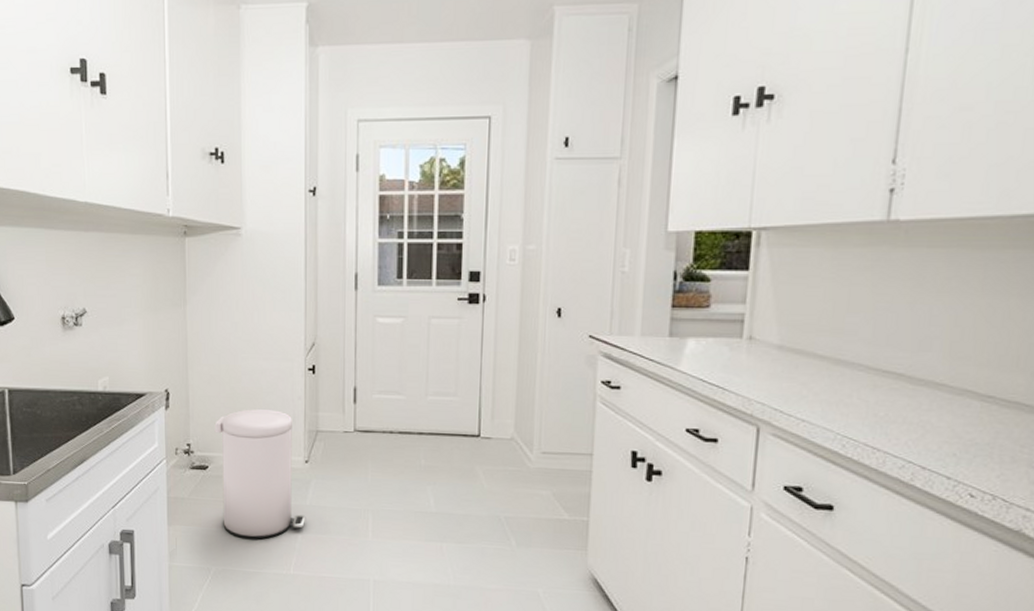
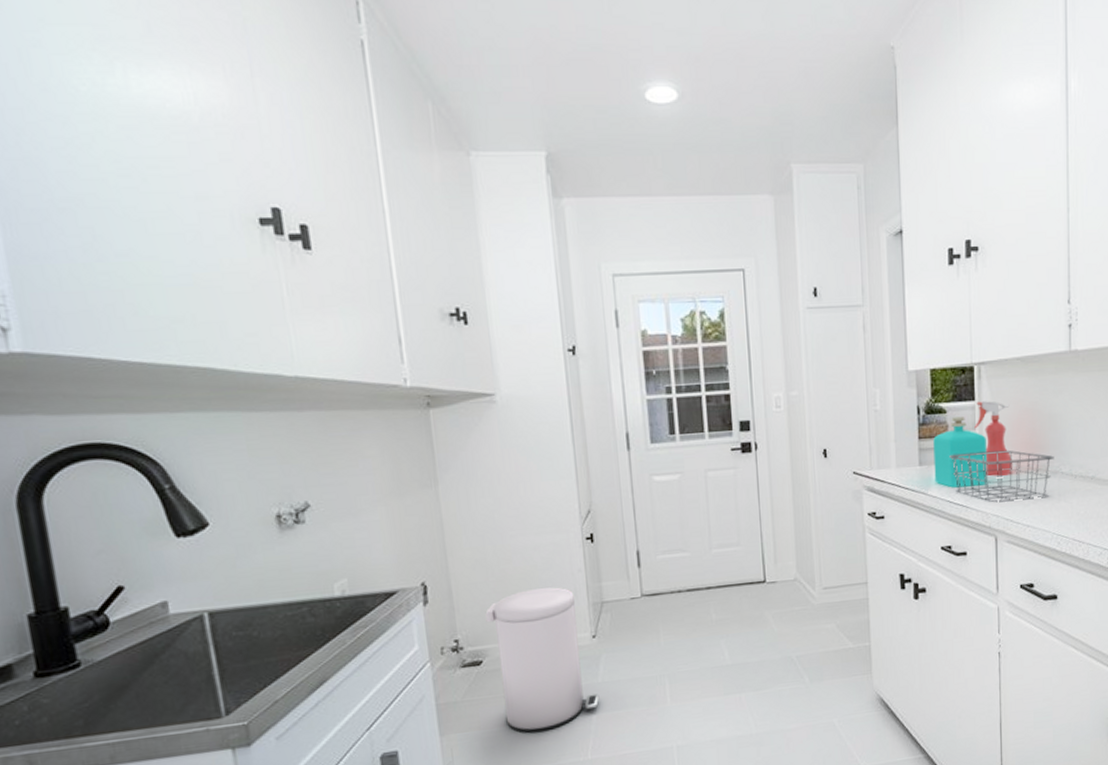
soap bottle: none [686,287,759,367] -> present [933,416,988,488]
basket: none [708,328,850,391] -> present [949,450,1054,503]
spray bottle: none [744,272,795,359] -> present [974,401,1013,476]

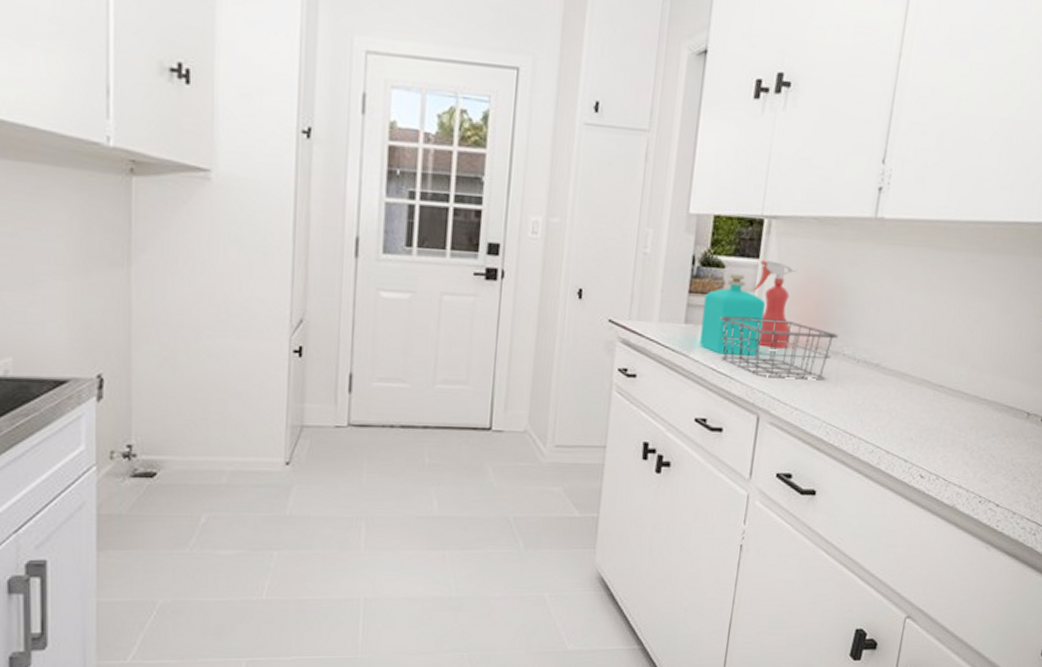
pedal bin: present [485,587,600,734] -> none [166,399,285,562]

